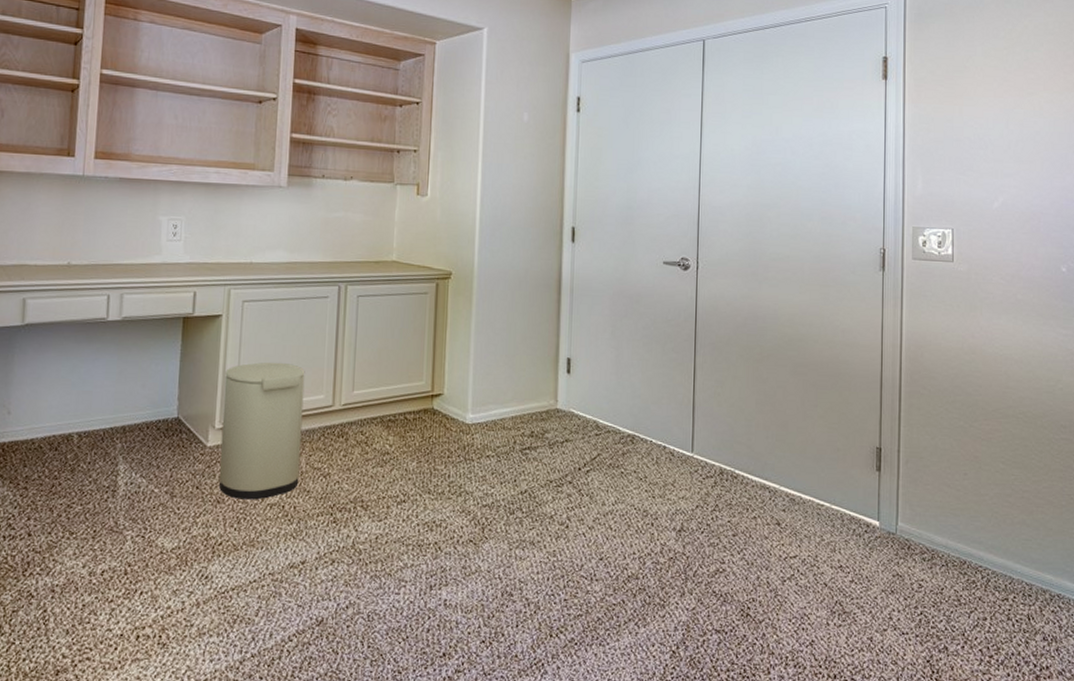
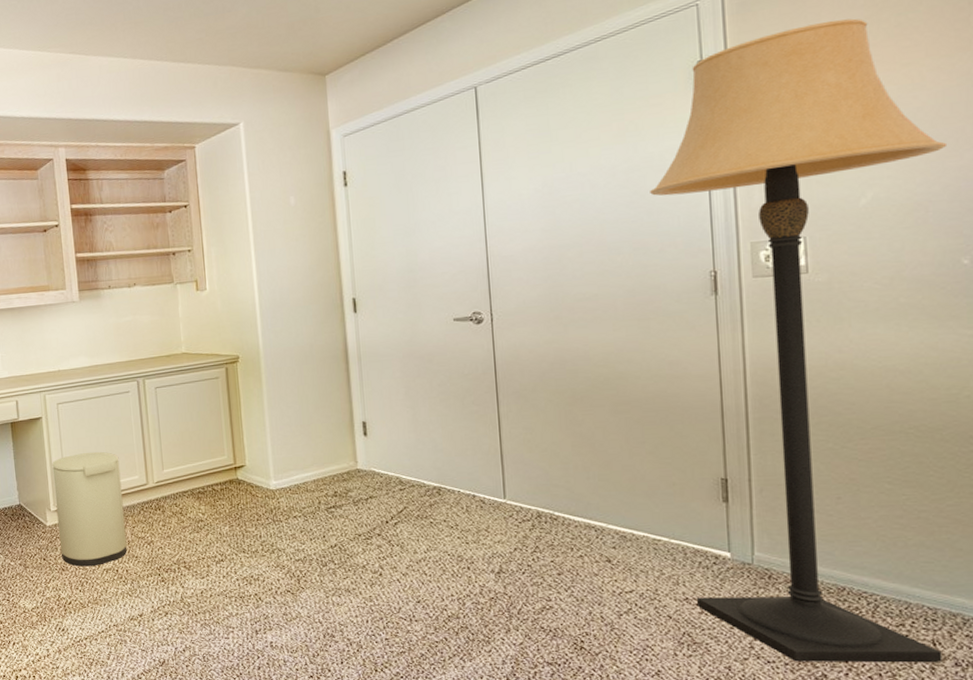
lamp: none [838,44,1056,636] -> present [650,18,948,663]

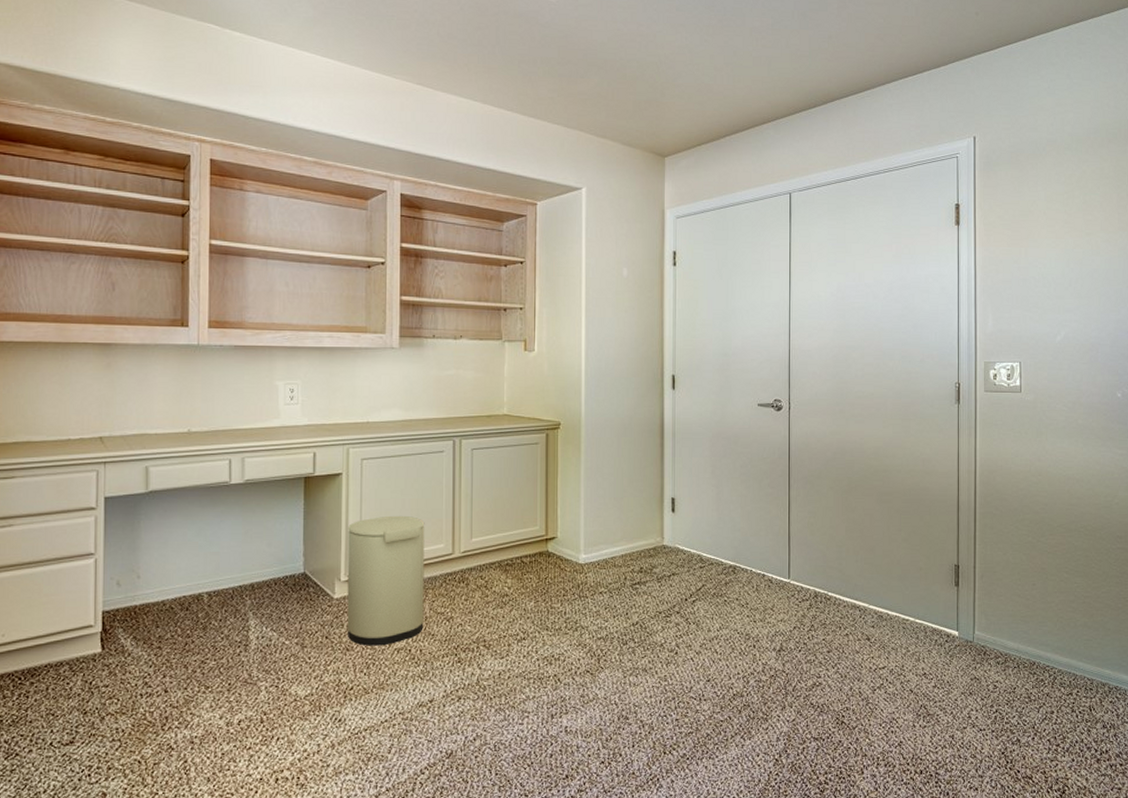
lamp: present [650,18,948,663] -> none [917,189,1111,729]

